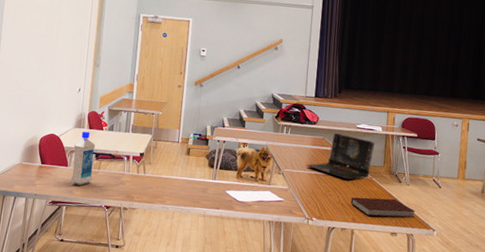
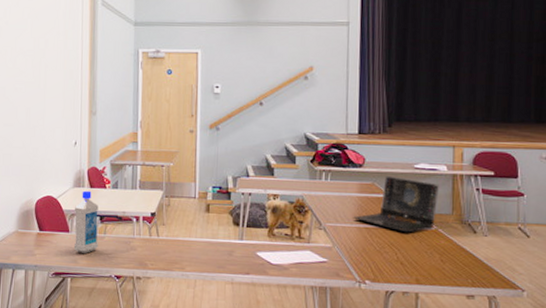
notebook: present [350,197,415,218] -> none [412,253,497,277]

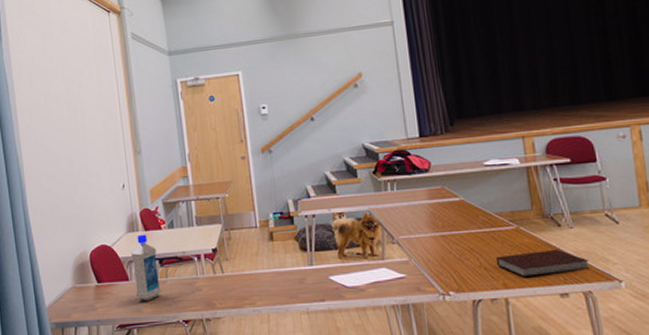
laptop: present [353,175,439,233] -> none [426,177,515,236]
notebook: none [412,253,497,277] -> present [495,248,590,277]

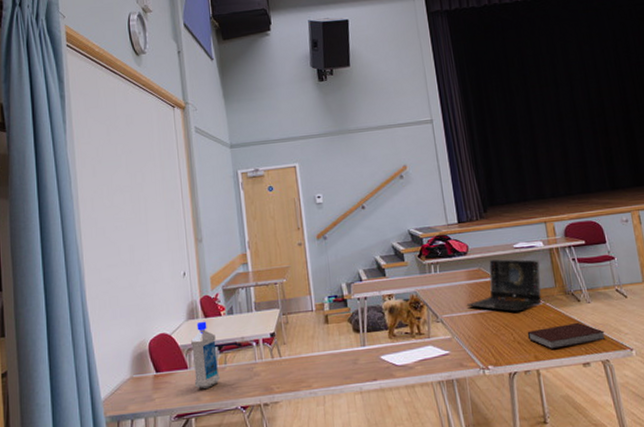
laptop: none [426,177,515,236] -> present [466,259,542,312]

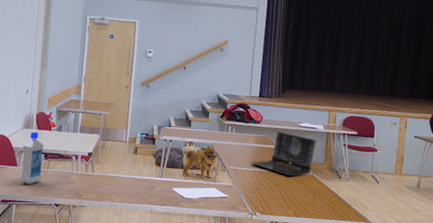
notebook: present [527,322,606,349] -> none [292,193,354,212]

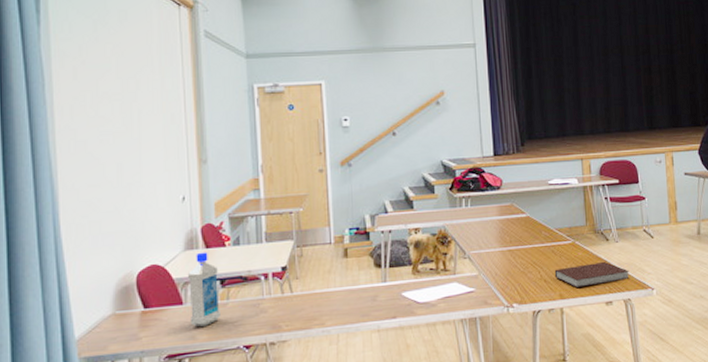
laptop: present [250,131,317,177] -> none [495,194,573,250]
notebook: none [292,193,354,212] -> present [554,261,630,288]

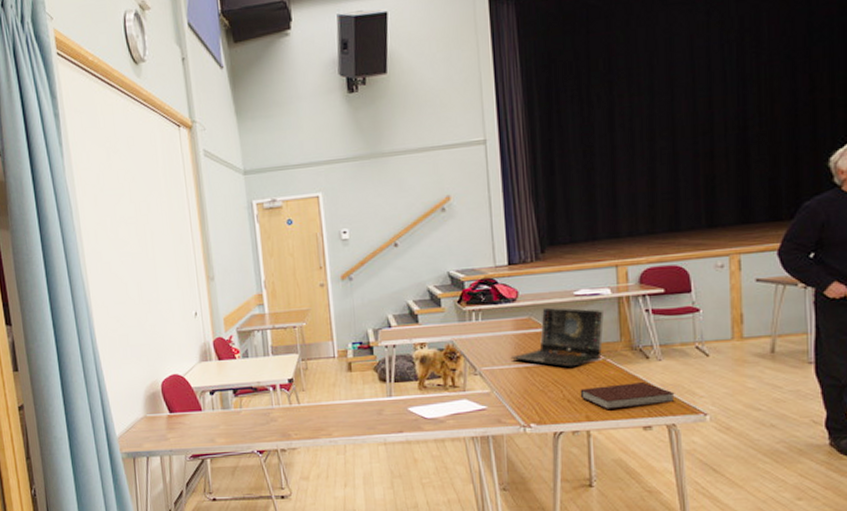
water bottle: present [187,252,220,328] -> none [203,363,235,432]
laptop: none [495,194,573,250] -> present [510,307,604,367]

